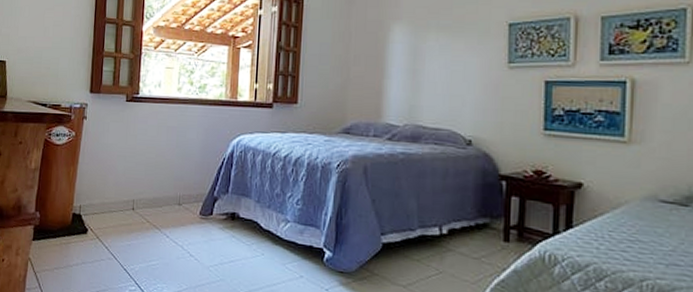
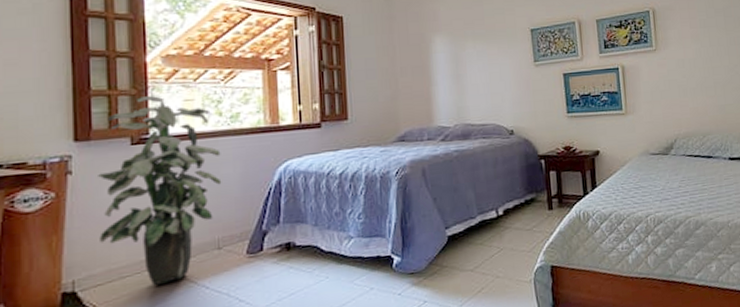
indoor plant: none [99,61,189,225] -> present [98,96,222,286]

